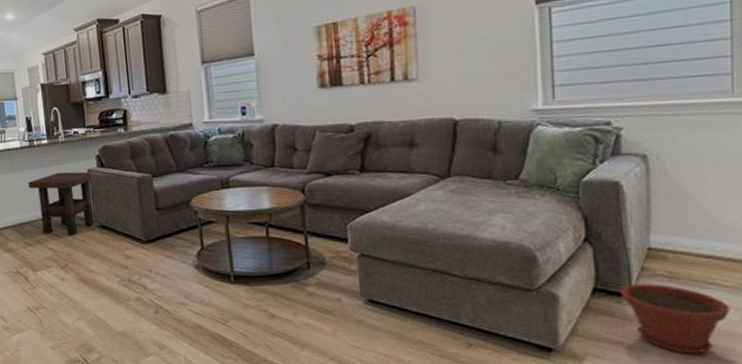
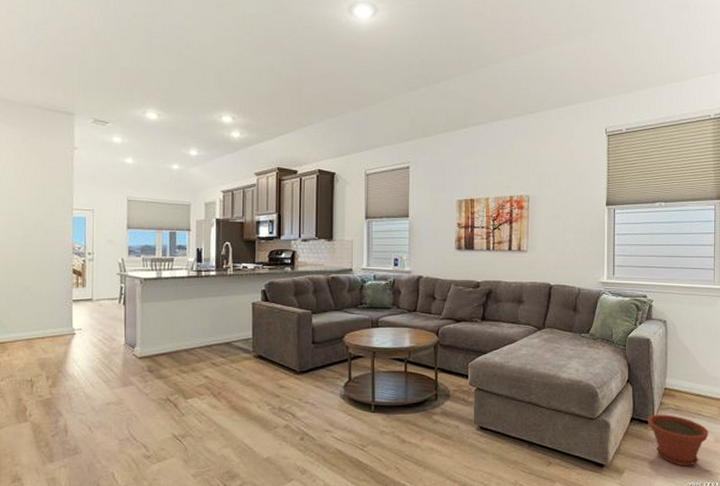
side table: present [28,171,95,236] -> none [190,303,257,365]

